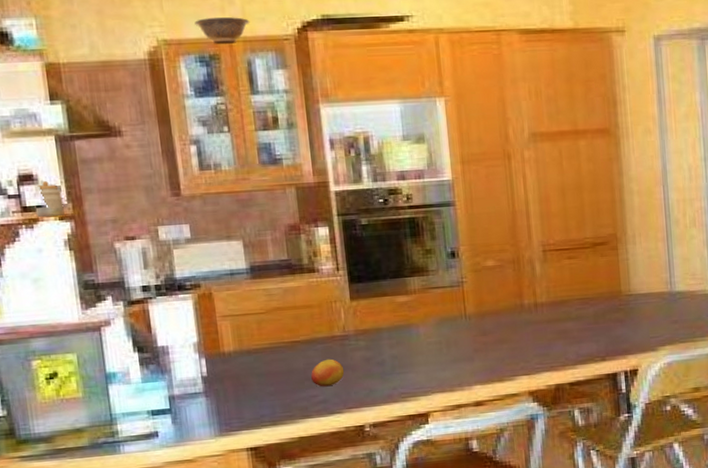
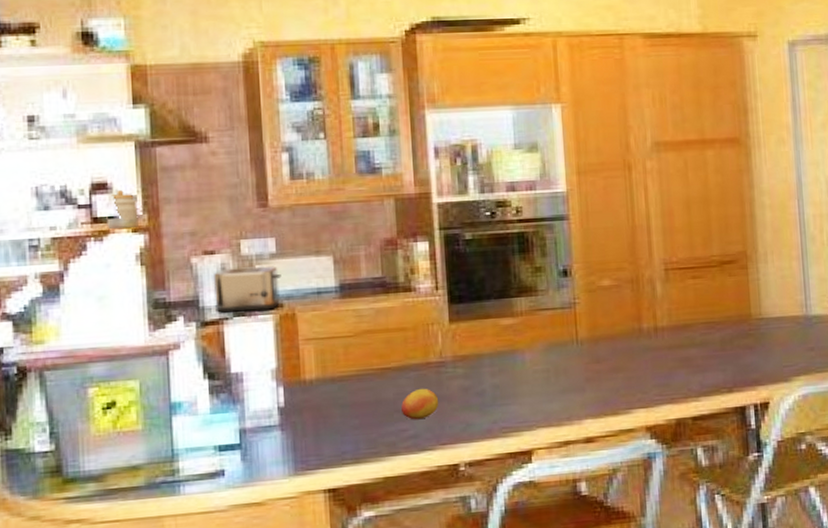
toaster: none [136,250,198,293] -> present [213,266,281,313]
decorative bowl: present [194,17,250,45] -> none [295,19,355,48]

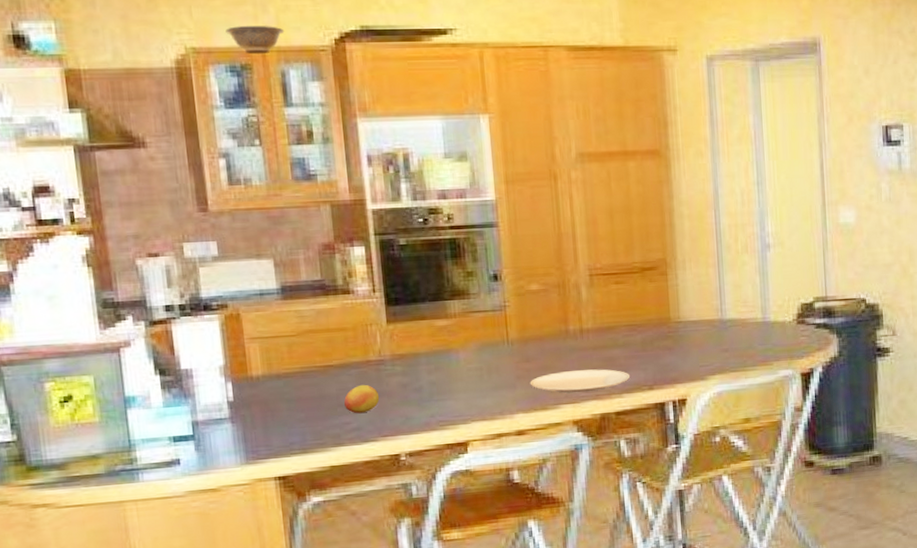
jar: present [106,190,139,230] -> none [51,193,83,232]
toaster: present [213,266,281,313] -> none [159,268,225,313]
decorative bowl: none [295,19,355,48] -> present [225,26,285,55]
plate: none [600,370,708,397] -> present [530,369,631,393]

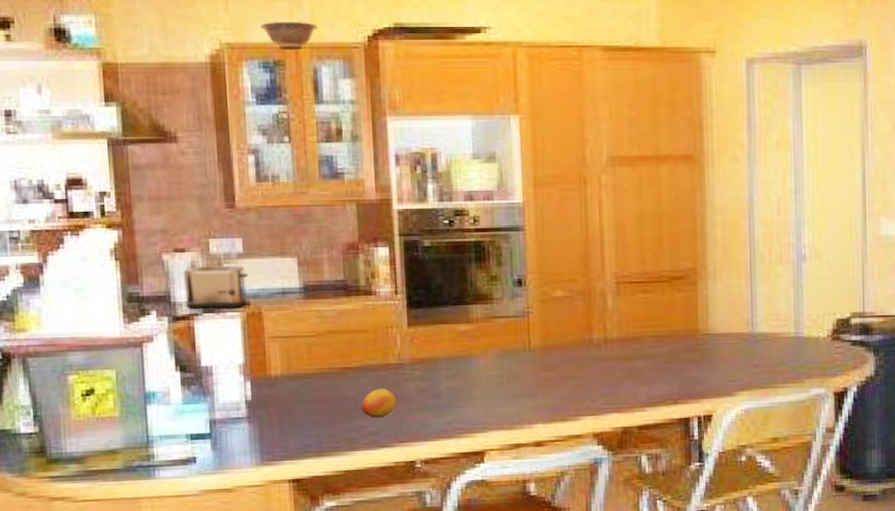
toaster: none [159,268,225,313] -> present [183,265,248,309]
plate: present [530,369,631,393] -> none [550,380,655,405]

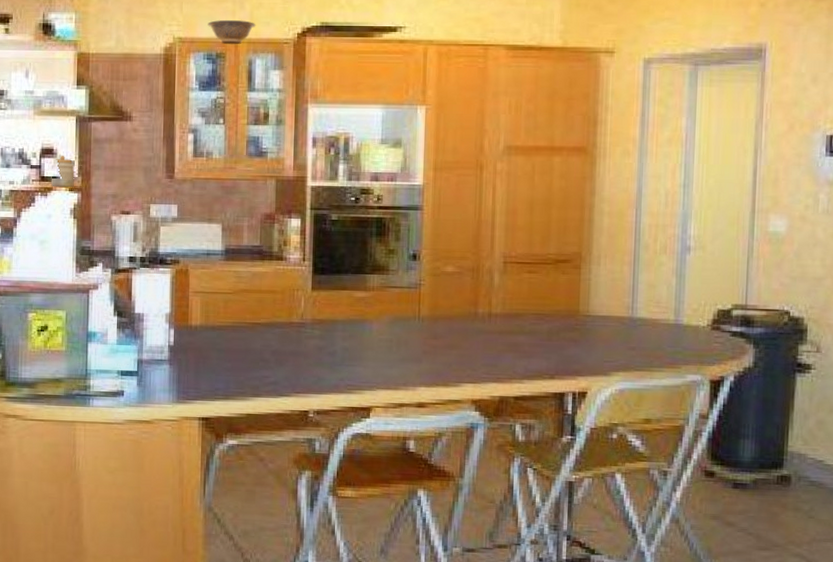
jar: none [82,187,112,225] -> present [51,156,75,188]
toaster: present [183,265,248,309] -> none [127,227,180,265]
fruit: present [362,388,397,418] -> none [266,343,297,370]

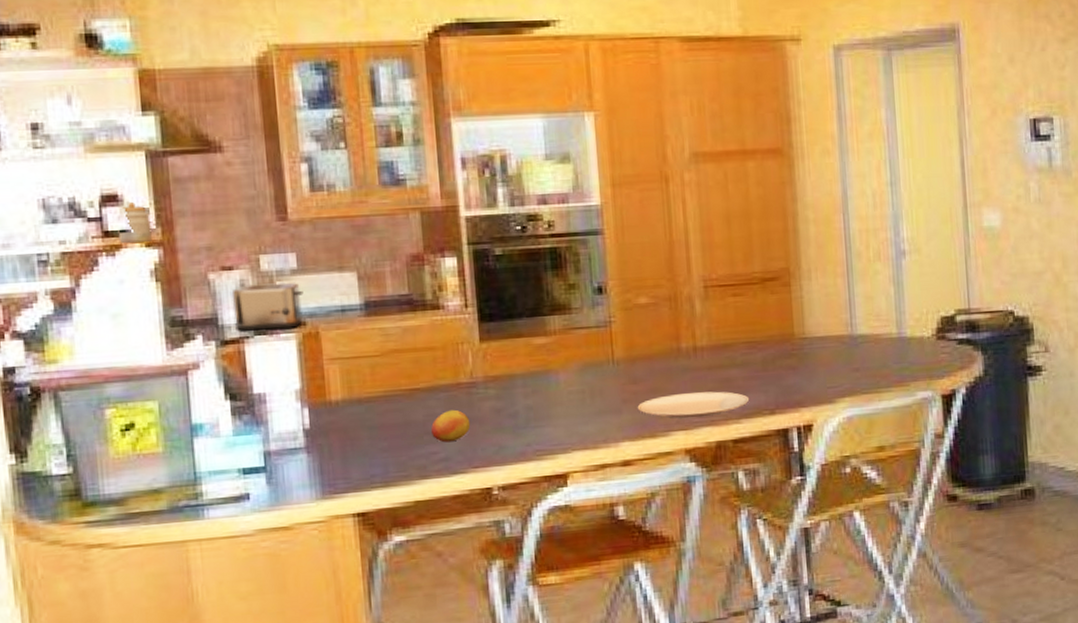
toaster: none [127,227,180,265] -> present [232,282,303,331]
decorative bowl: present [208,20,256,45] -> none [311,20,375,51]
fruit: none [266,343,297,370] -> present [431,409,471,443]
plate: none [435,352,533,374] -> present [637,391,750,418]

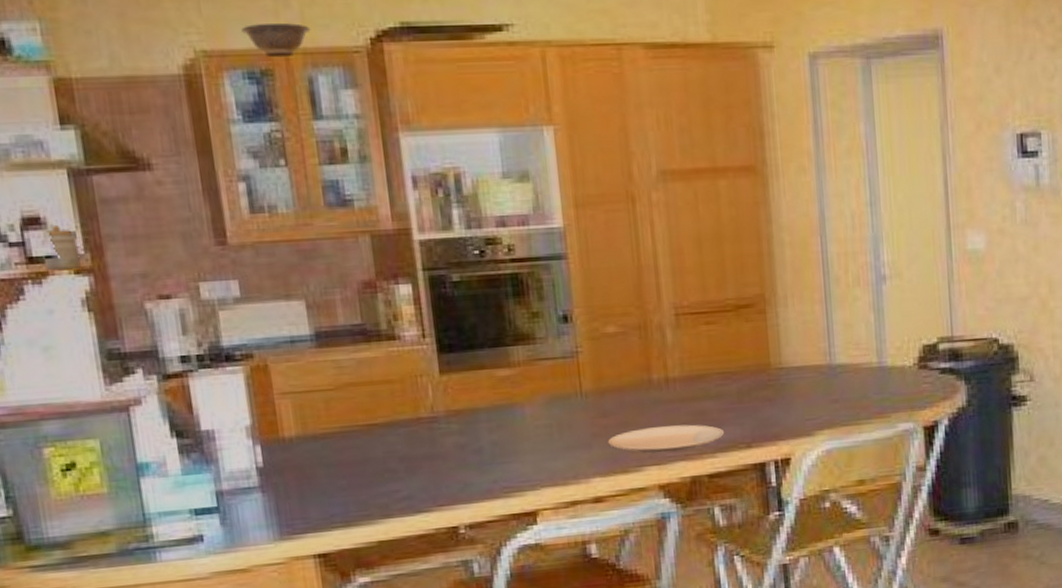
toaster: present [232,282,303,331] -> none [172,312,250,365]
decorative bowl: none [311,20,375,51] -> present [241,23,311,58]
fruit: present [431,409,471,443] -> none [392,445,434,480]

